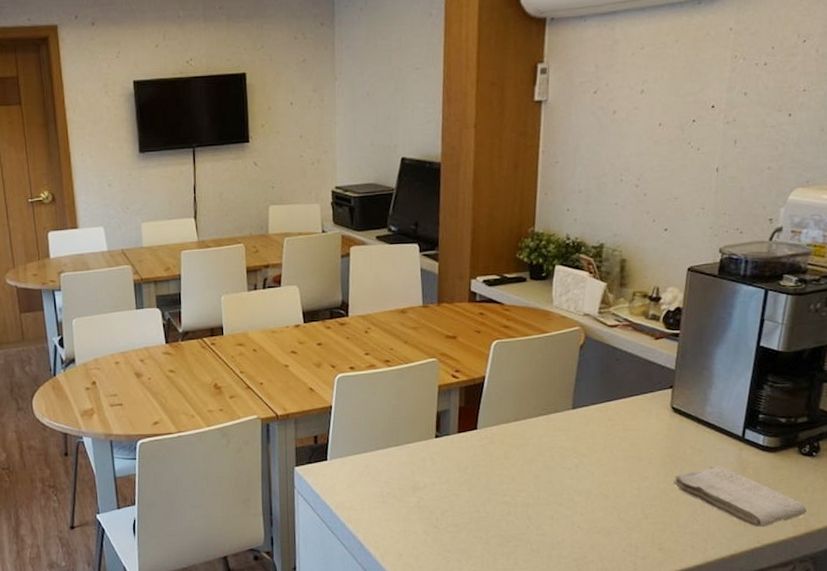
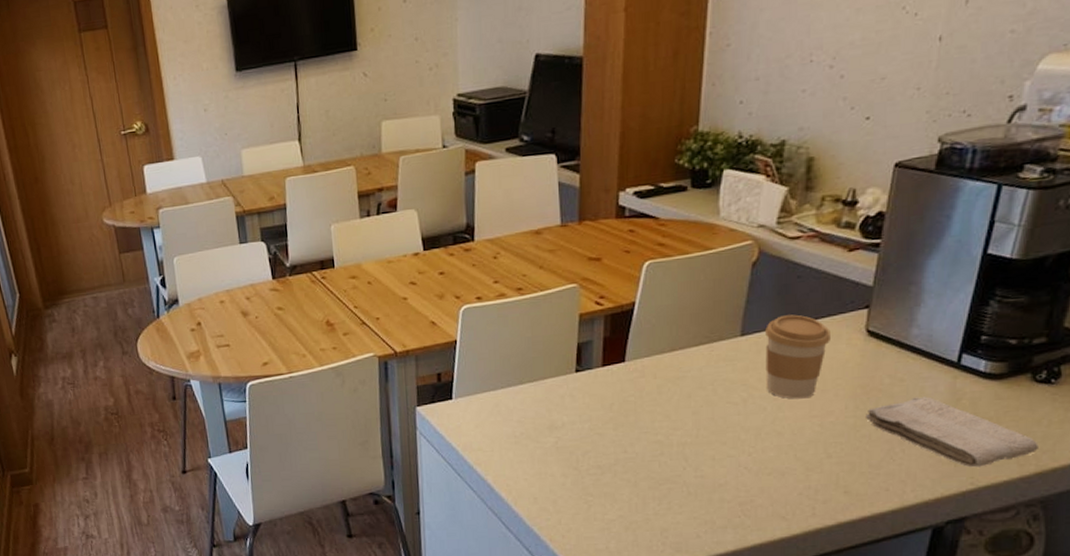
coffee cup: none [592,392,644,466] -> present [765,314,830,399]

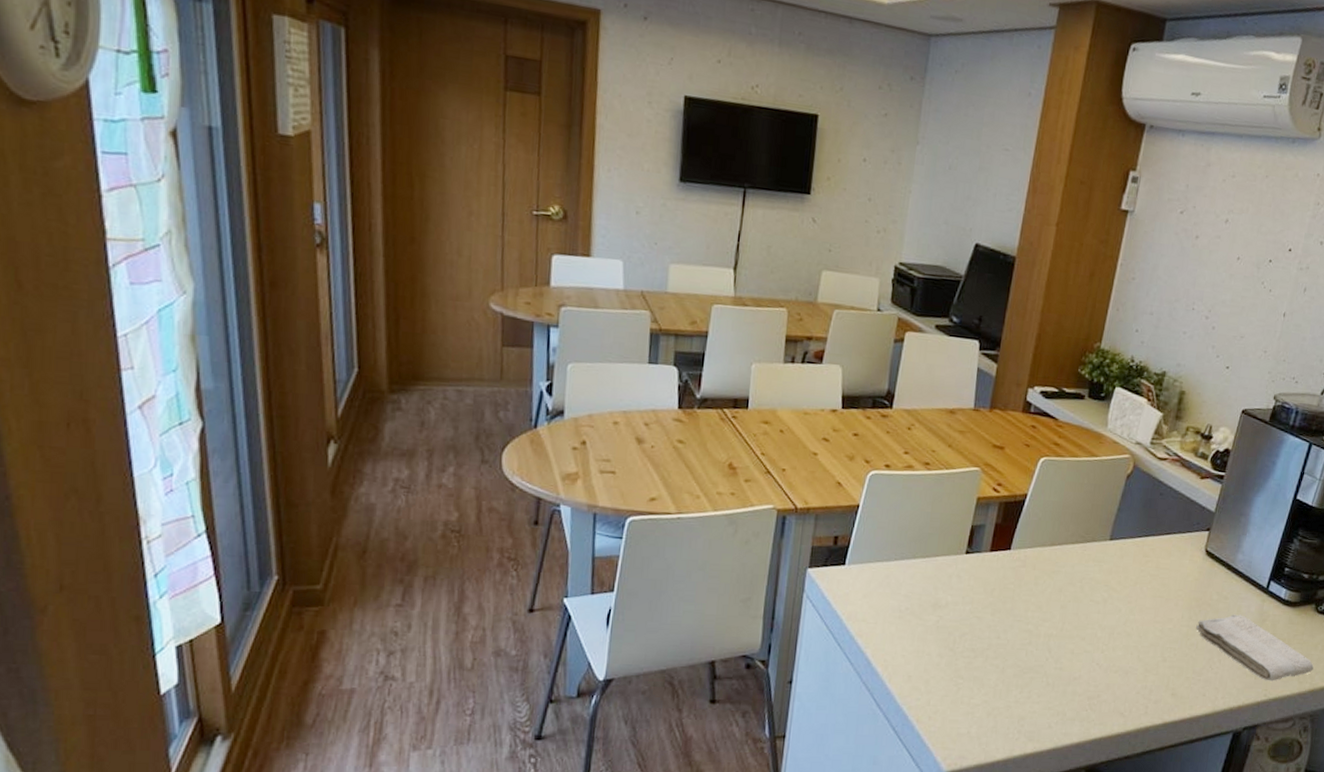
coffee cup: present [765,314,830,399] -> none [1124,526,1179,605]

